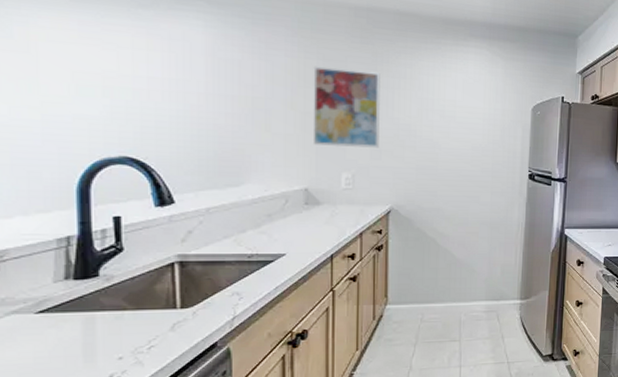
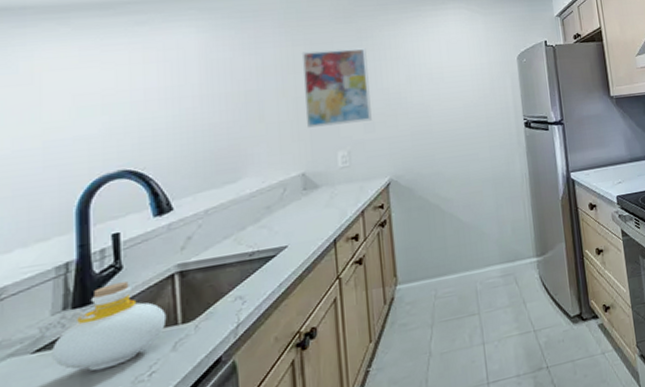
bottle: none [39,263,166,338] -> present [36,281,167,372]

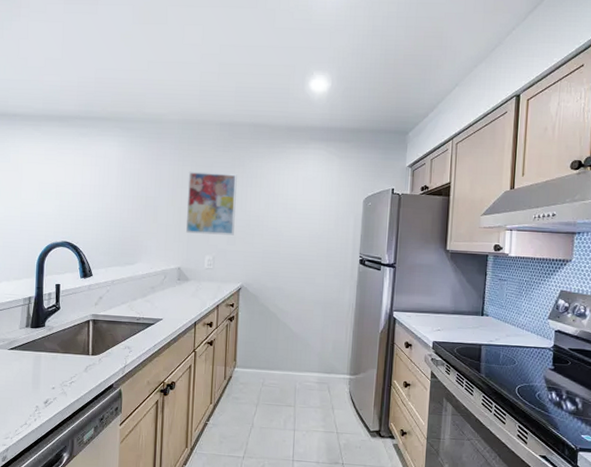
bottle: present [36,281,167,372] -> none [11,317,83,372]

